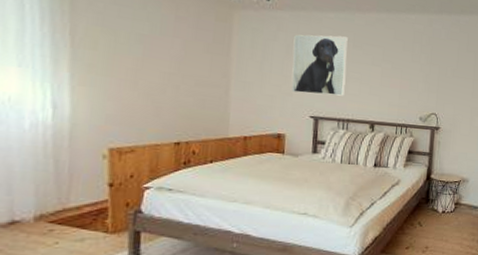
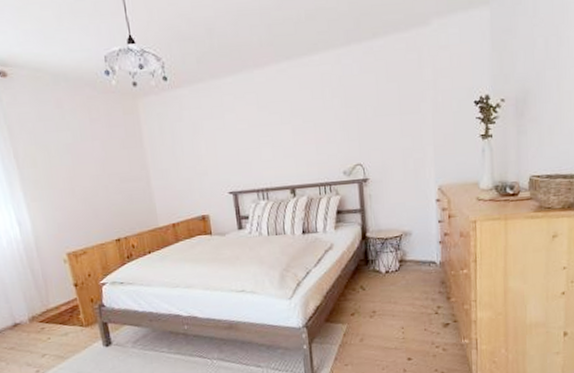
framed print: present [291,34,348,96] -> none [197,100,258,171]

